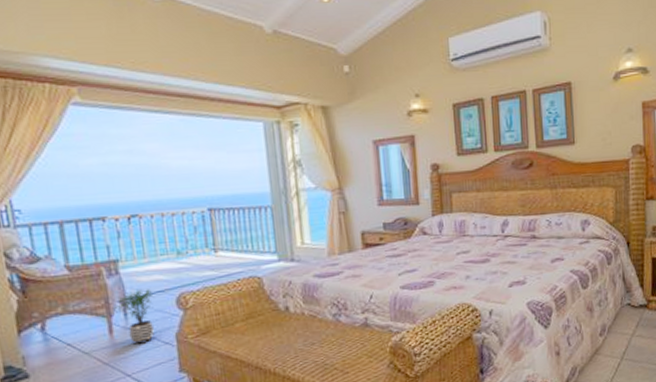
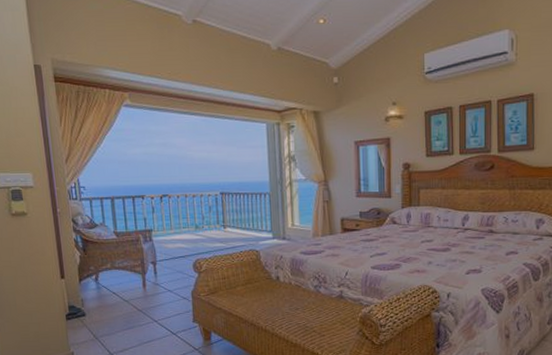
potted plant: present [112,289,154,344] -> none [146,254,177,297]

